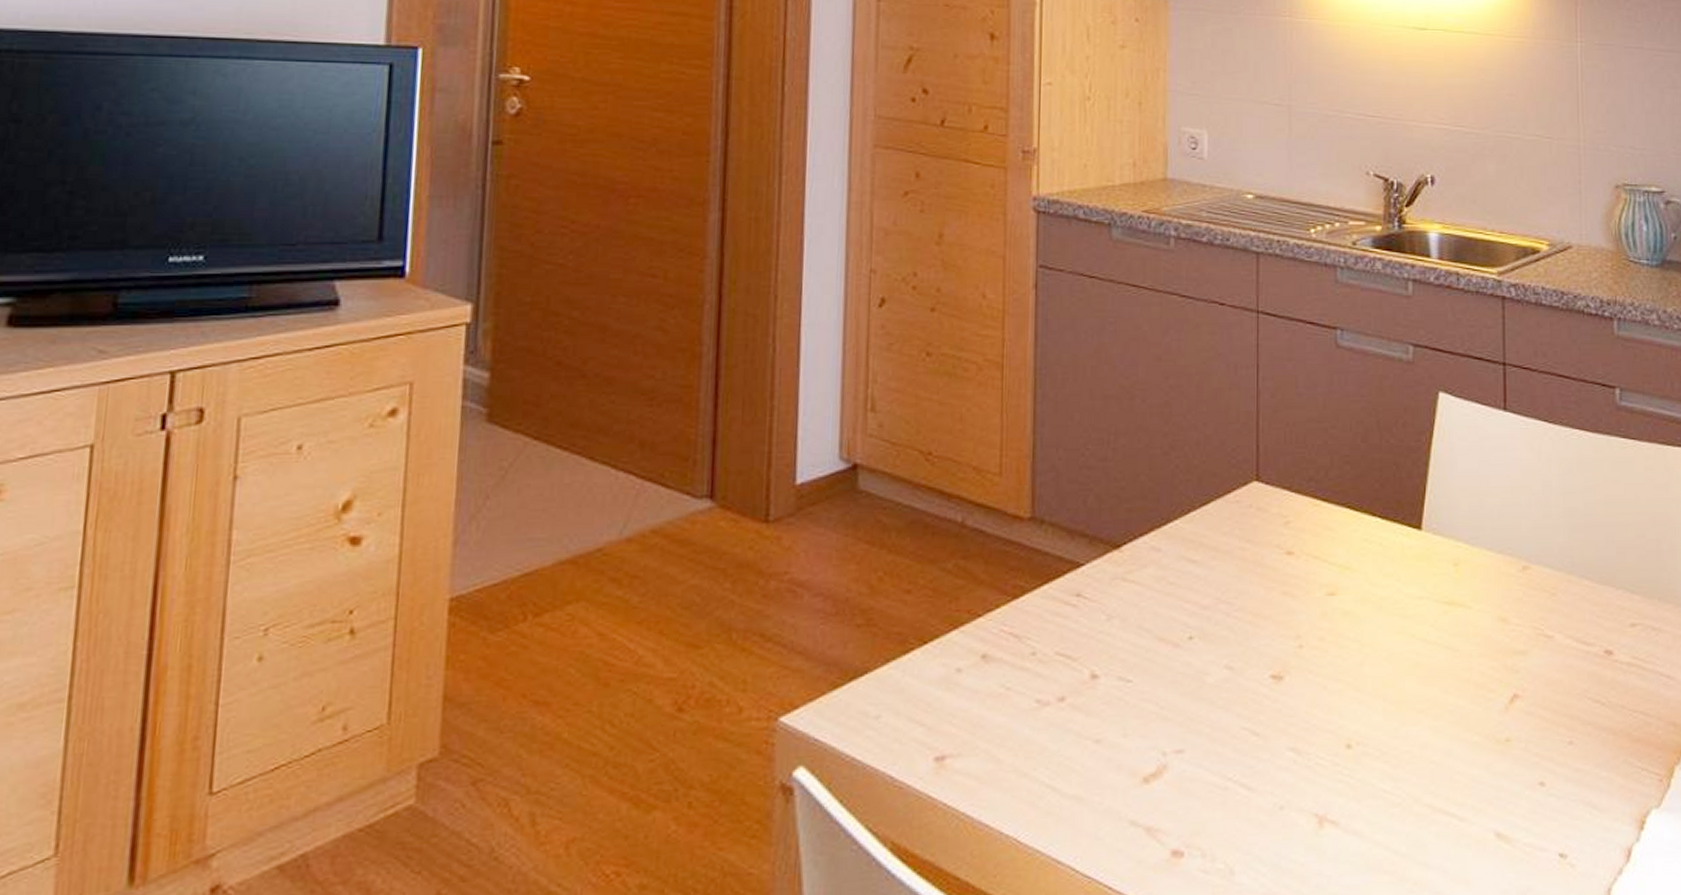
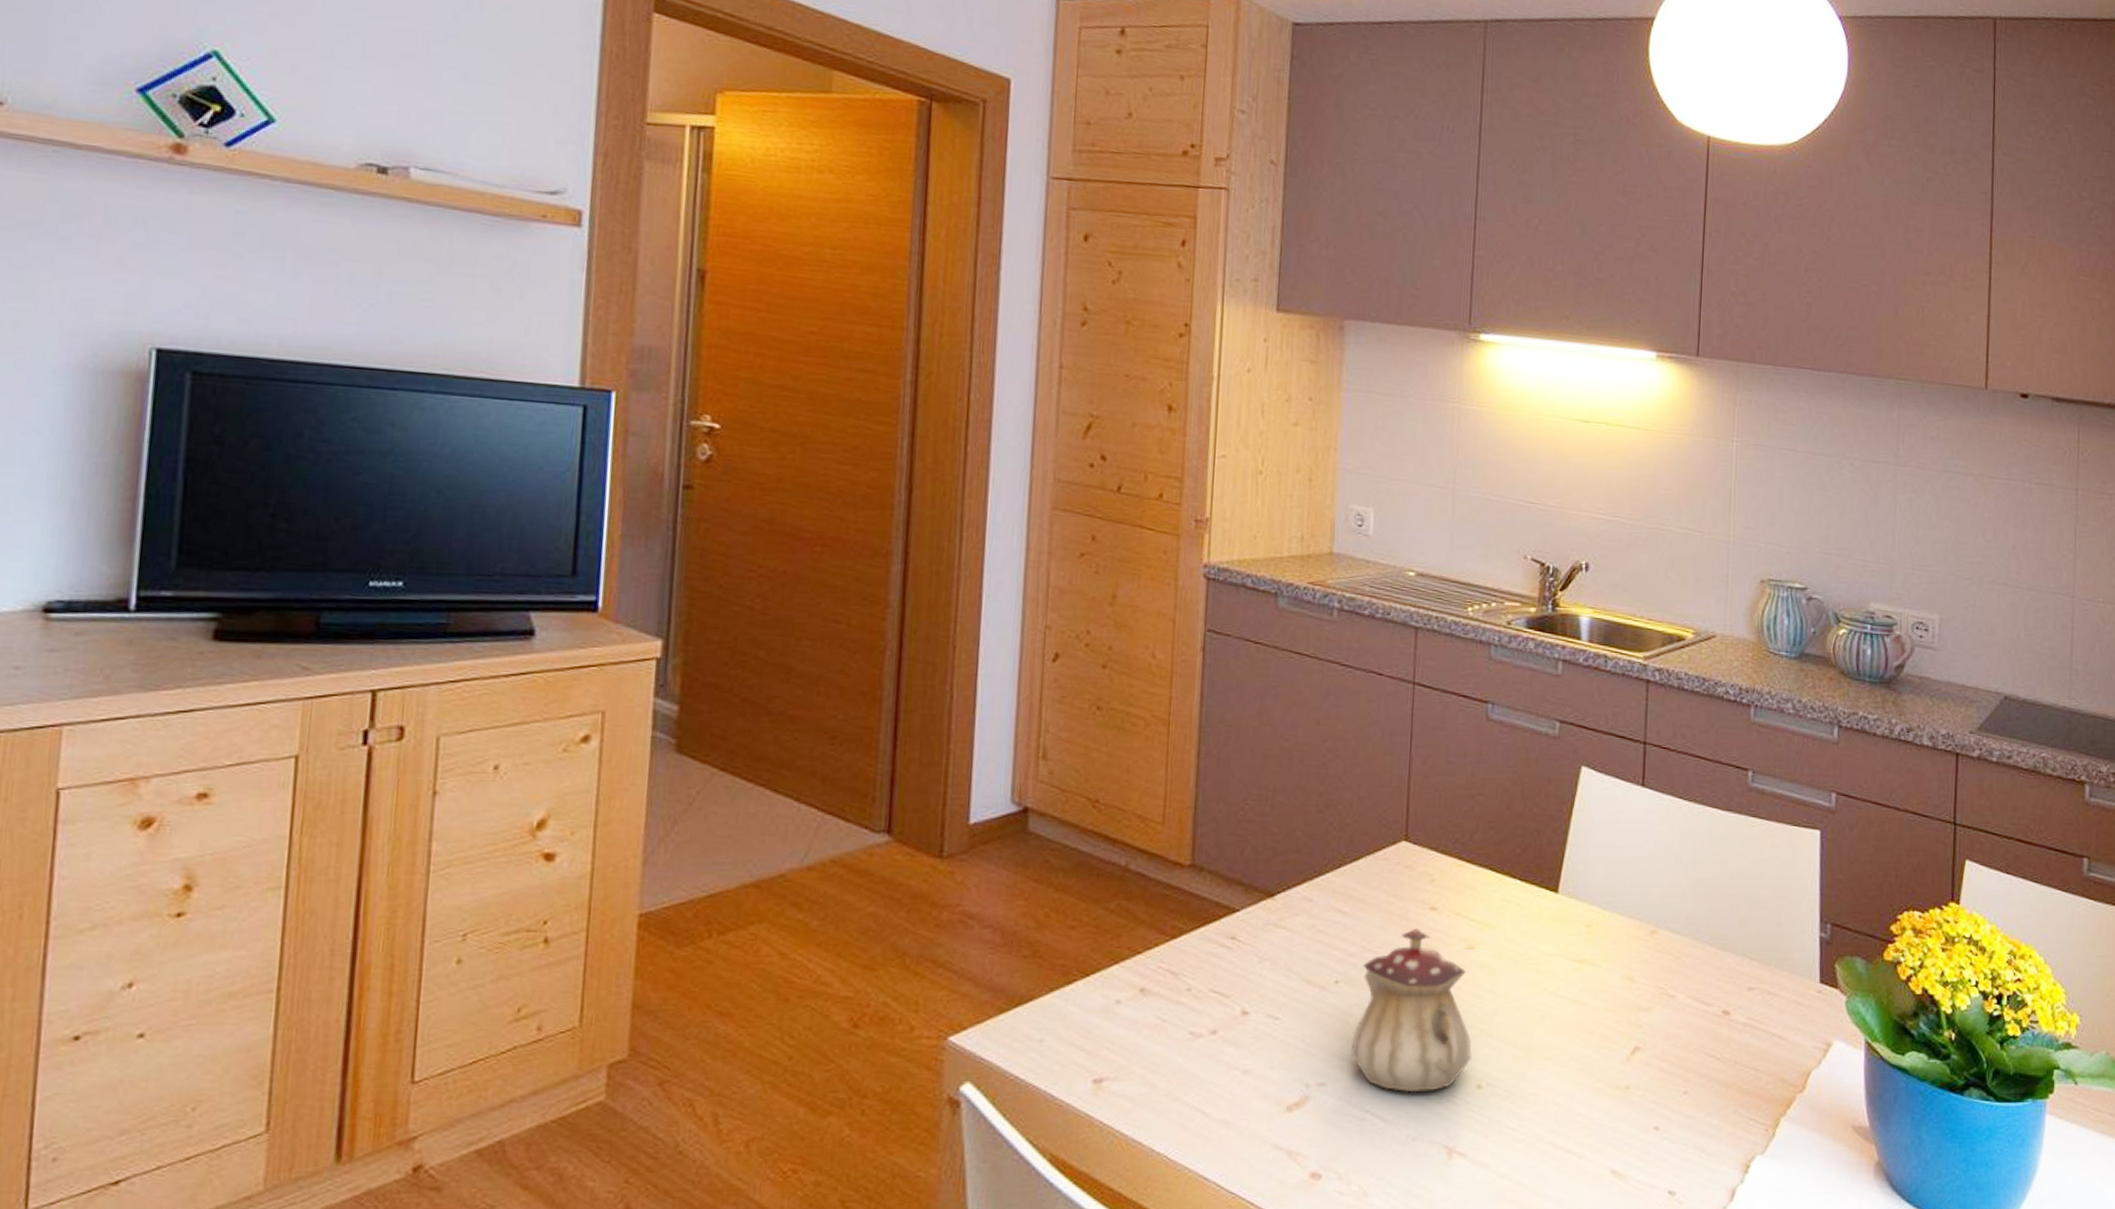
teapot: none [1209,576,1340,756] -> present [1351,929,1473,1093]

